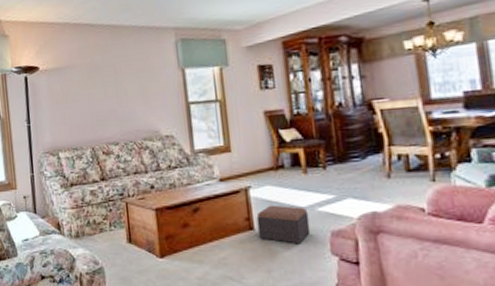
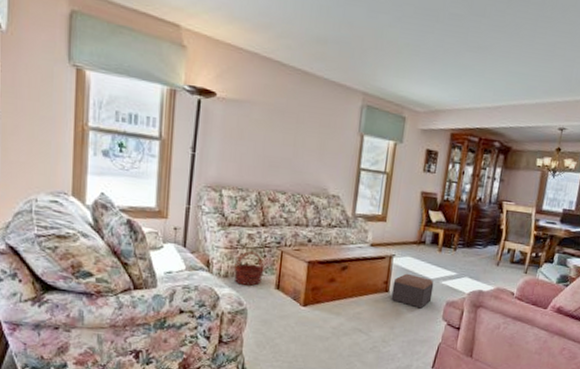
basket: none [82,206,113,243] -> present [233,250,264,286]

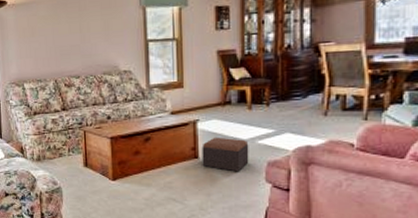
basket: present [233,250,264,286] -> none [43,134,71,166]

